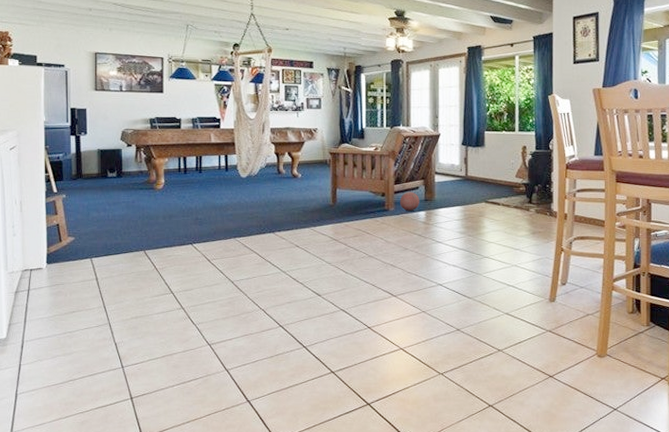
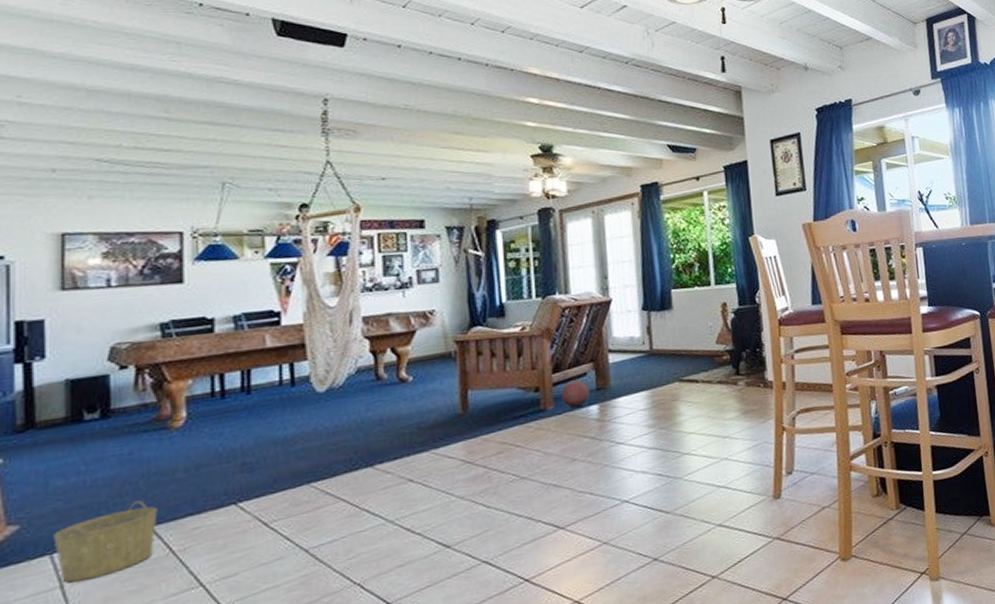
basket: none [92,233,148,277] -> present [53,500,158,583]

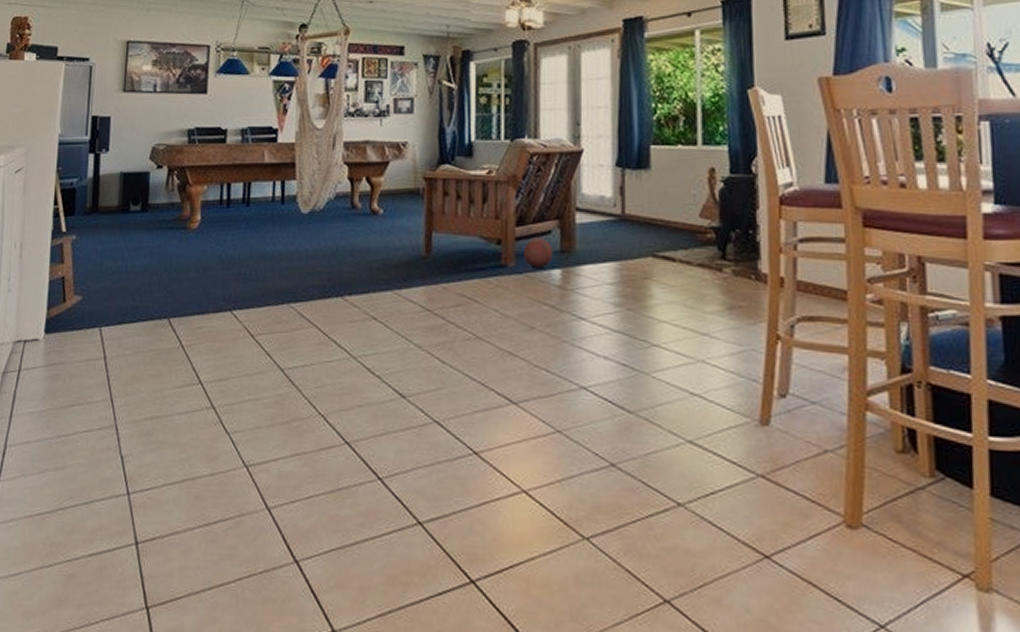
basket: present [53,500,158,583] -> none [102,292,174,357]

